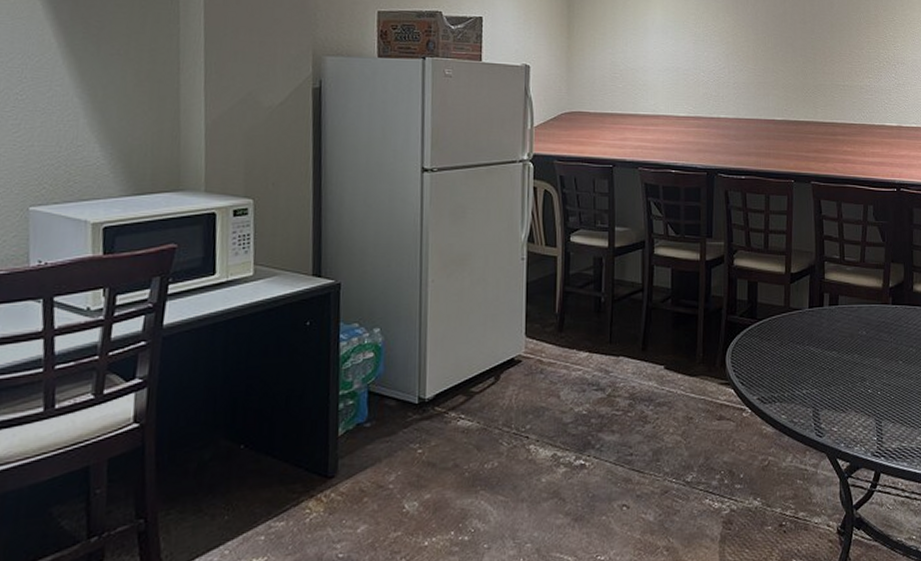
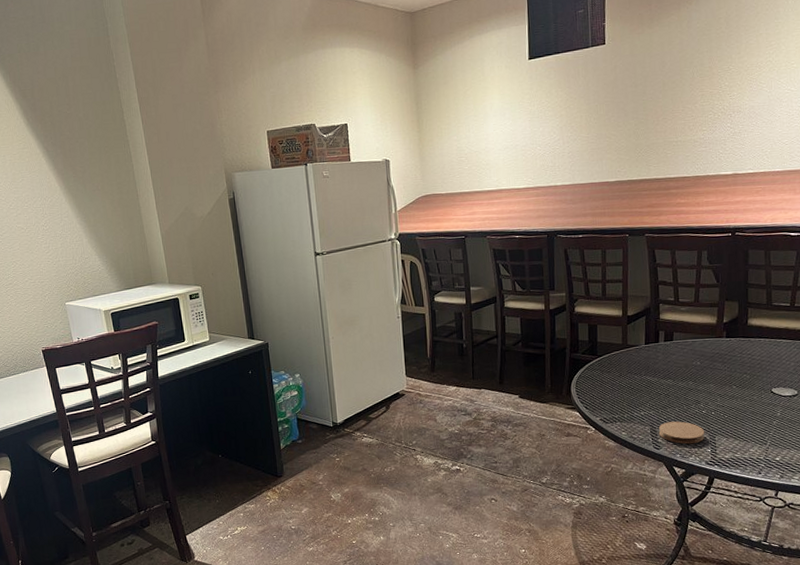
coaster: none [821,402,871,431] -> present [658,421,705,444]

